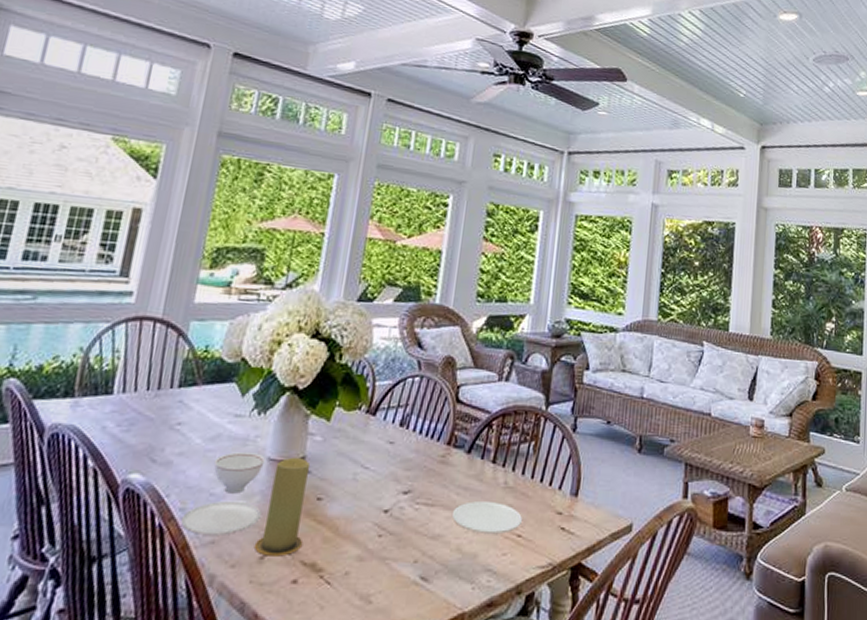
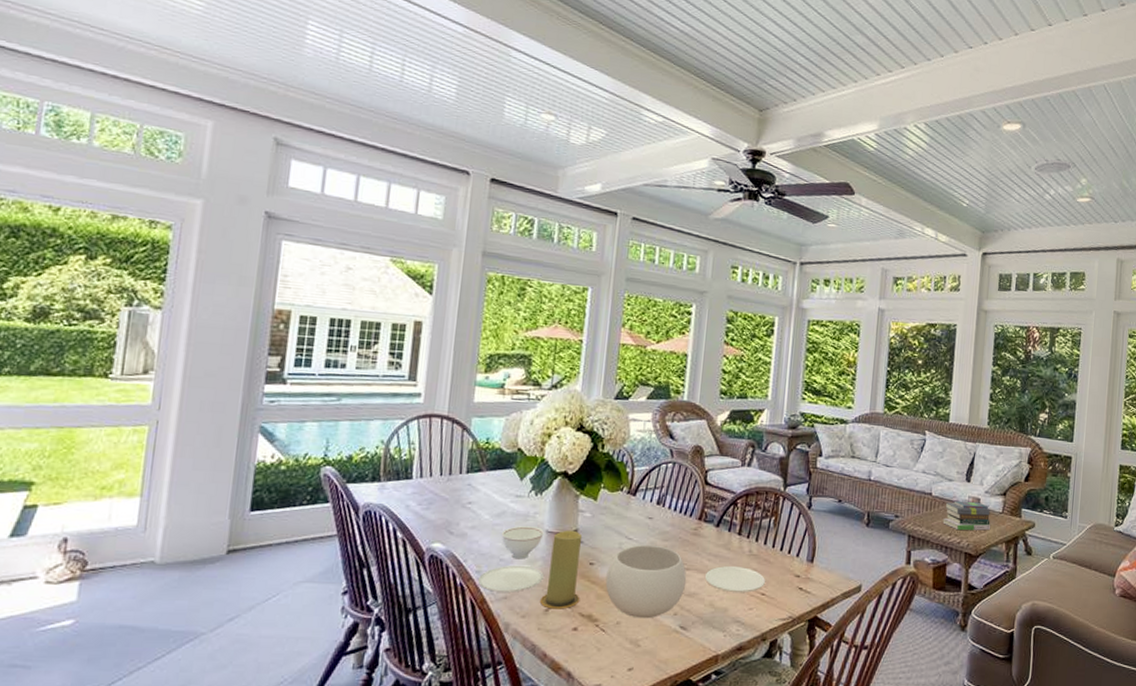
bowl: none [334,475,431,568] -> present [605,544,687,619]
books: none [723,422,776,458] -> present [942,501,990,531]

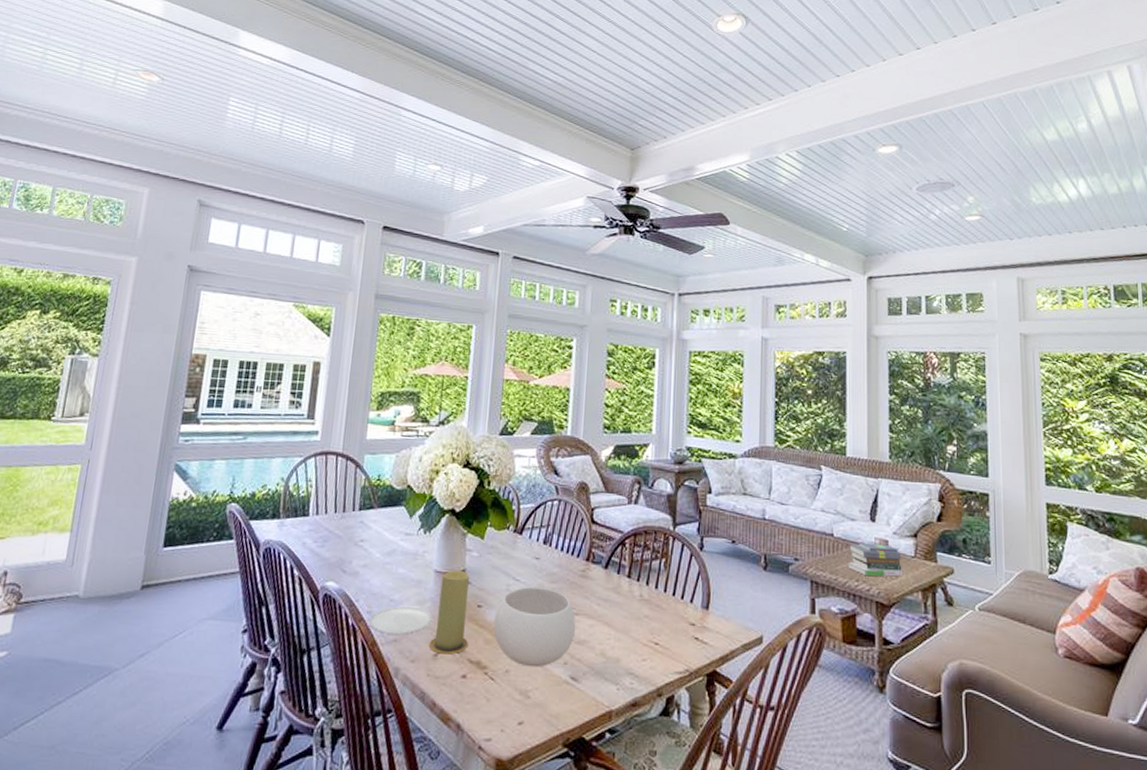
bowl: present [501,526,544,559] -> none [391,565,433,600]
plate: present [704,565,765,592] -> none [594,611,658,641]

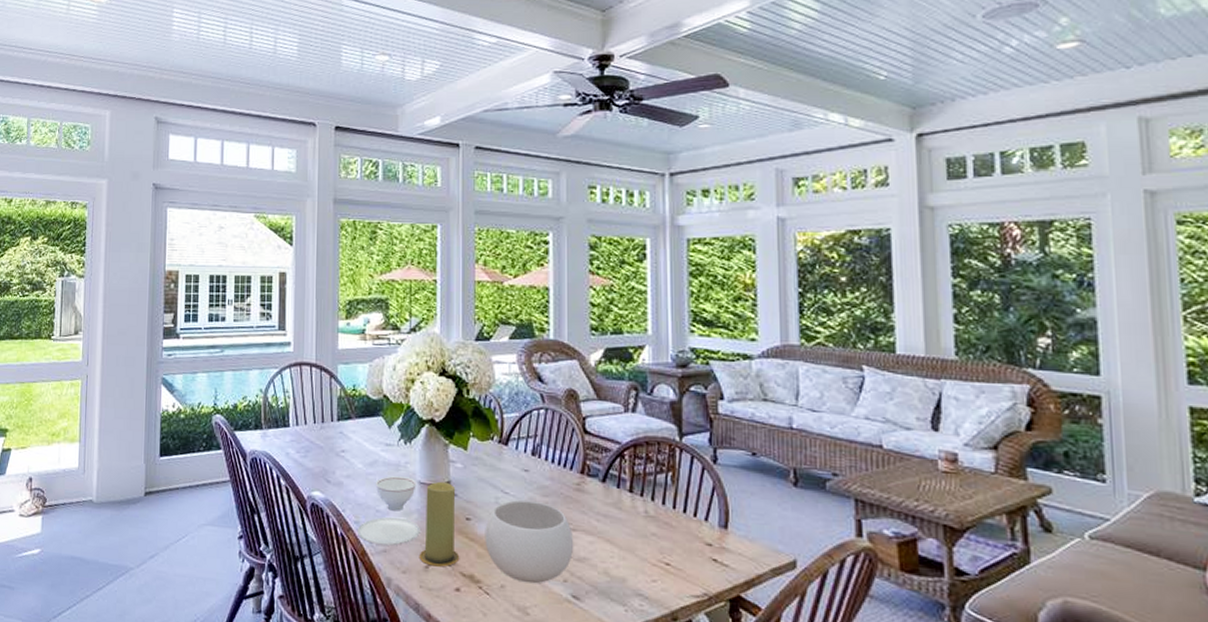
bowl: none [391,565,433,600] -> present [375,476,417,511]
books: present [848,542,902,577] -> none [903,456,978,497]

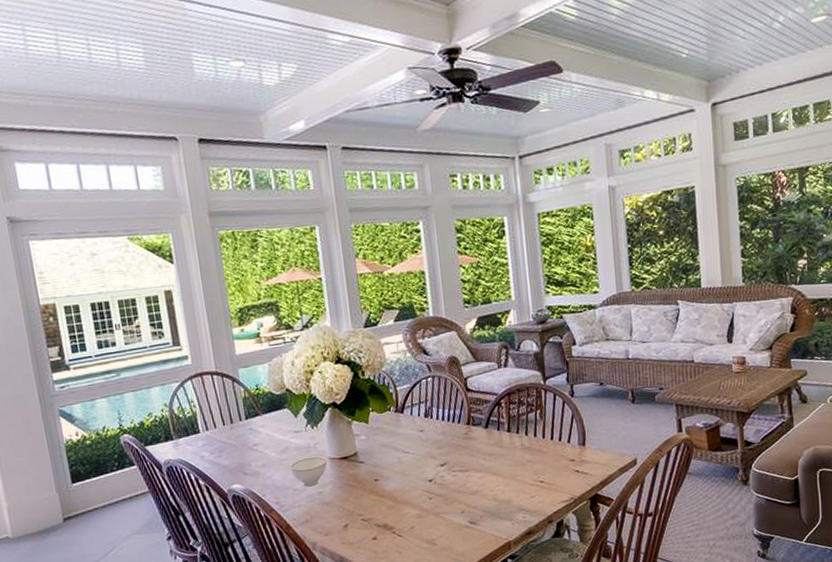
plate: present [356,516,420,546] -> none [278,491,336,518]
candle: present [419,481,460,567] -> none [336,453,373,525]
bowl: present [485,500,574,584] -> none [392,454,468,521]

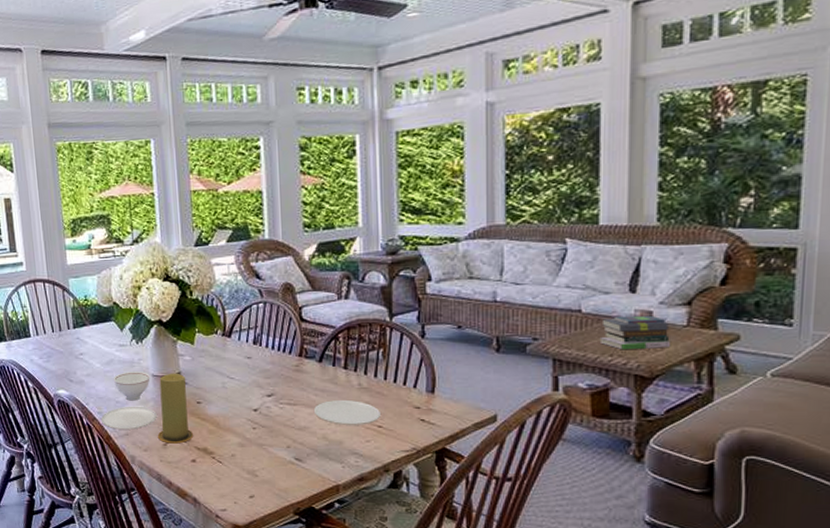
plate: none [278,491,336,518] -> present [100,406,157,430]
candle: none [336,453,373,525] -> present [157,373,194,444]
plate: none [483,460,542,485] -> present [313,399,380,425]
books: none [709,360,760,392] -> present [599,315,670,350]

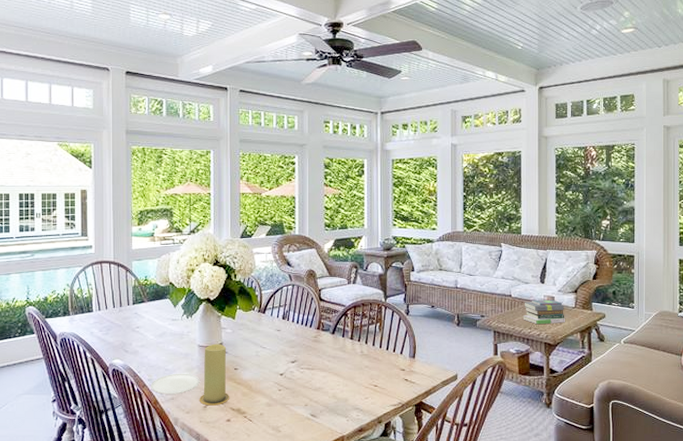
bowl: present [113,372,150,401] -> none [164,343,196,369]
plate: present [313,399,380,425] -> none [326,364,376,385]

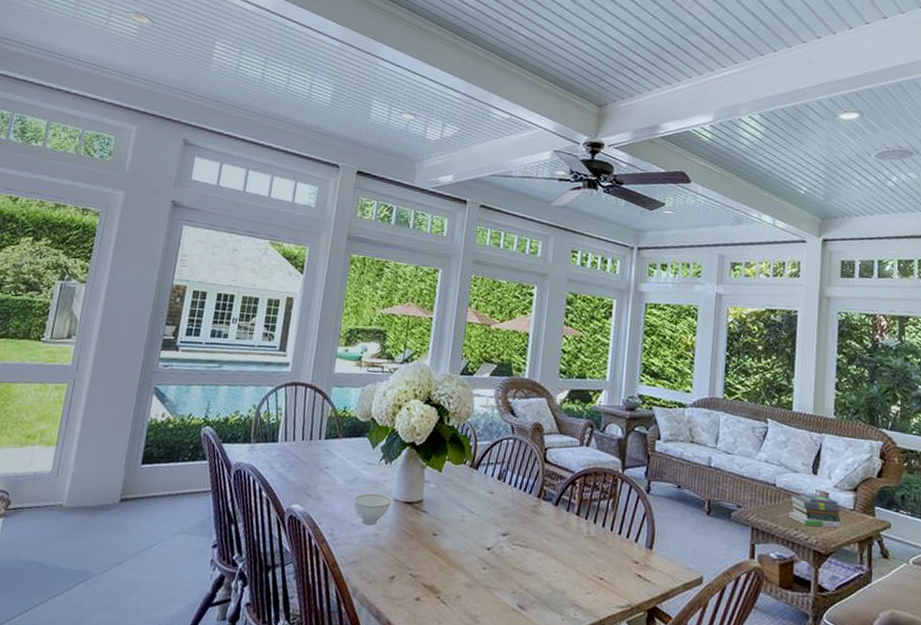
plate: present [150,373,200,395] -> none [330,530,391,558]
bowl: none [164,343,196,369] -> present [353,492,392,526]
candle: present [199,343,230,406] -> none [385,499,427,578]

